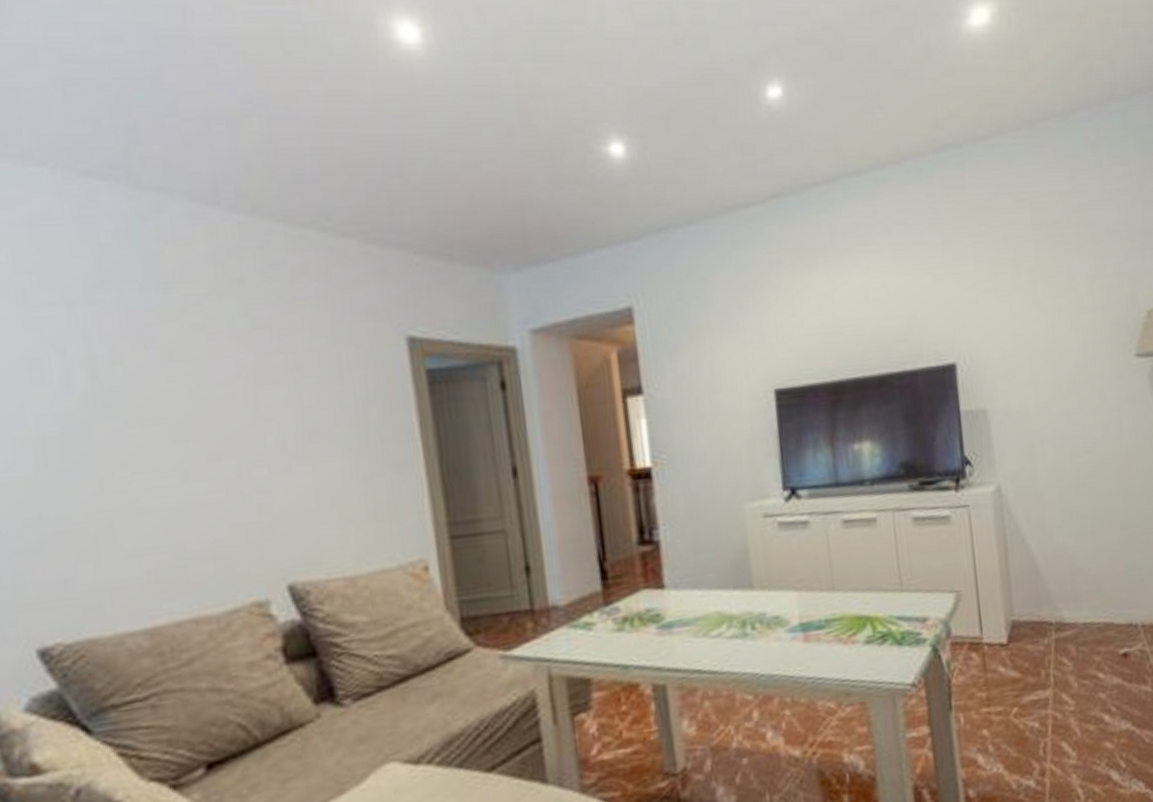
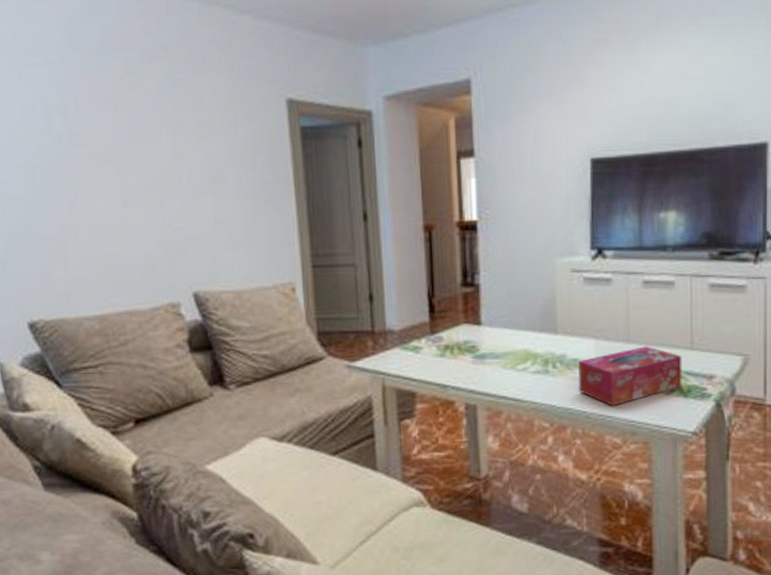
tissue box: none [780,593,895,666] -> present [578,346,682,406]

